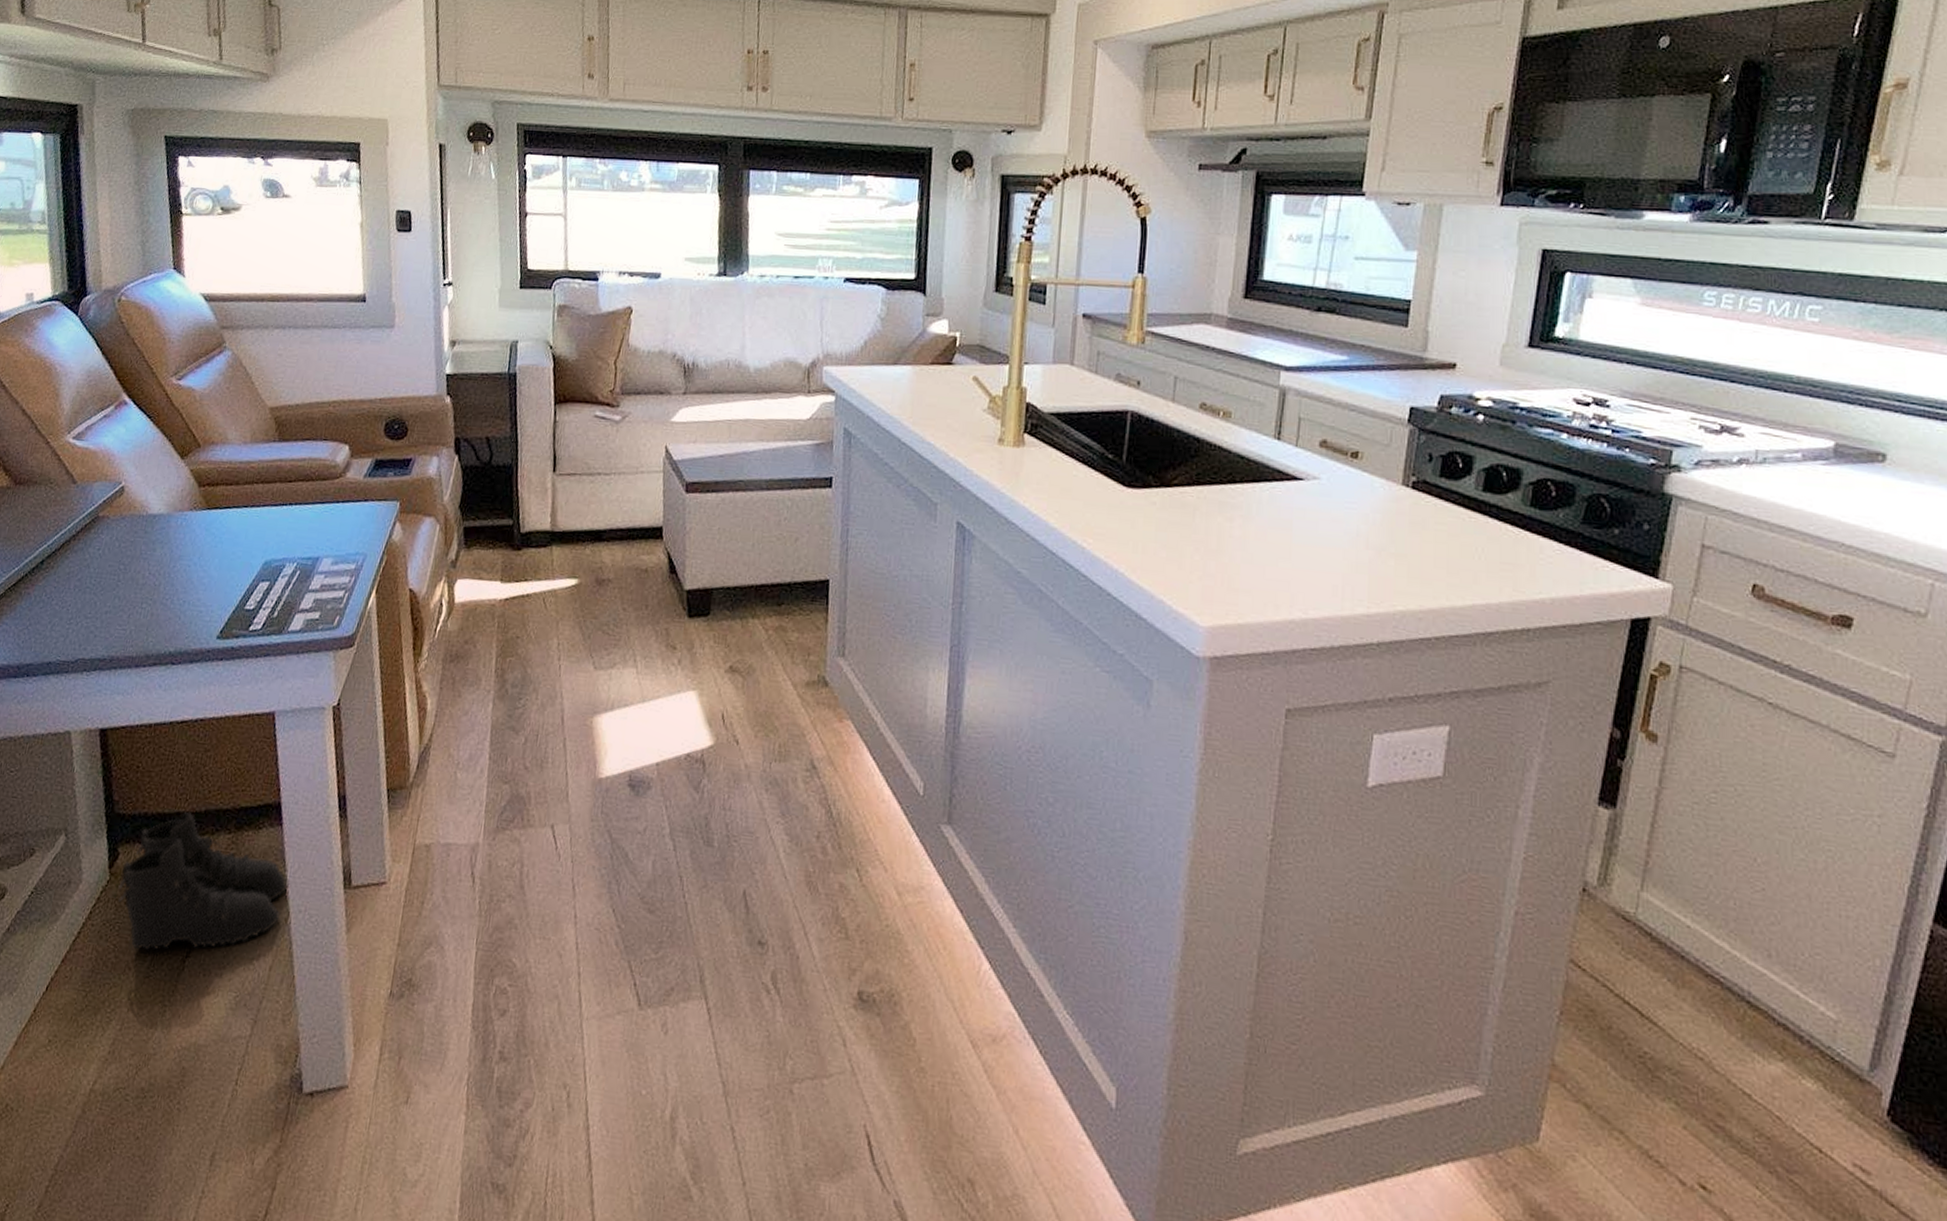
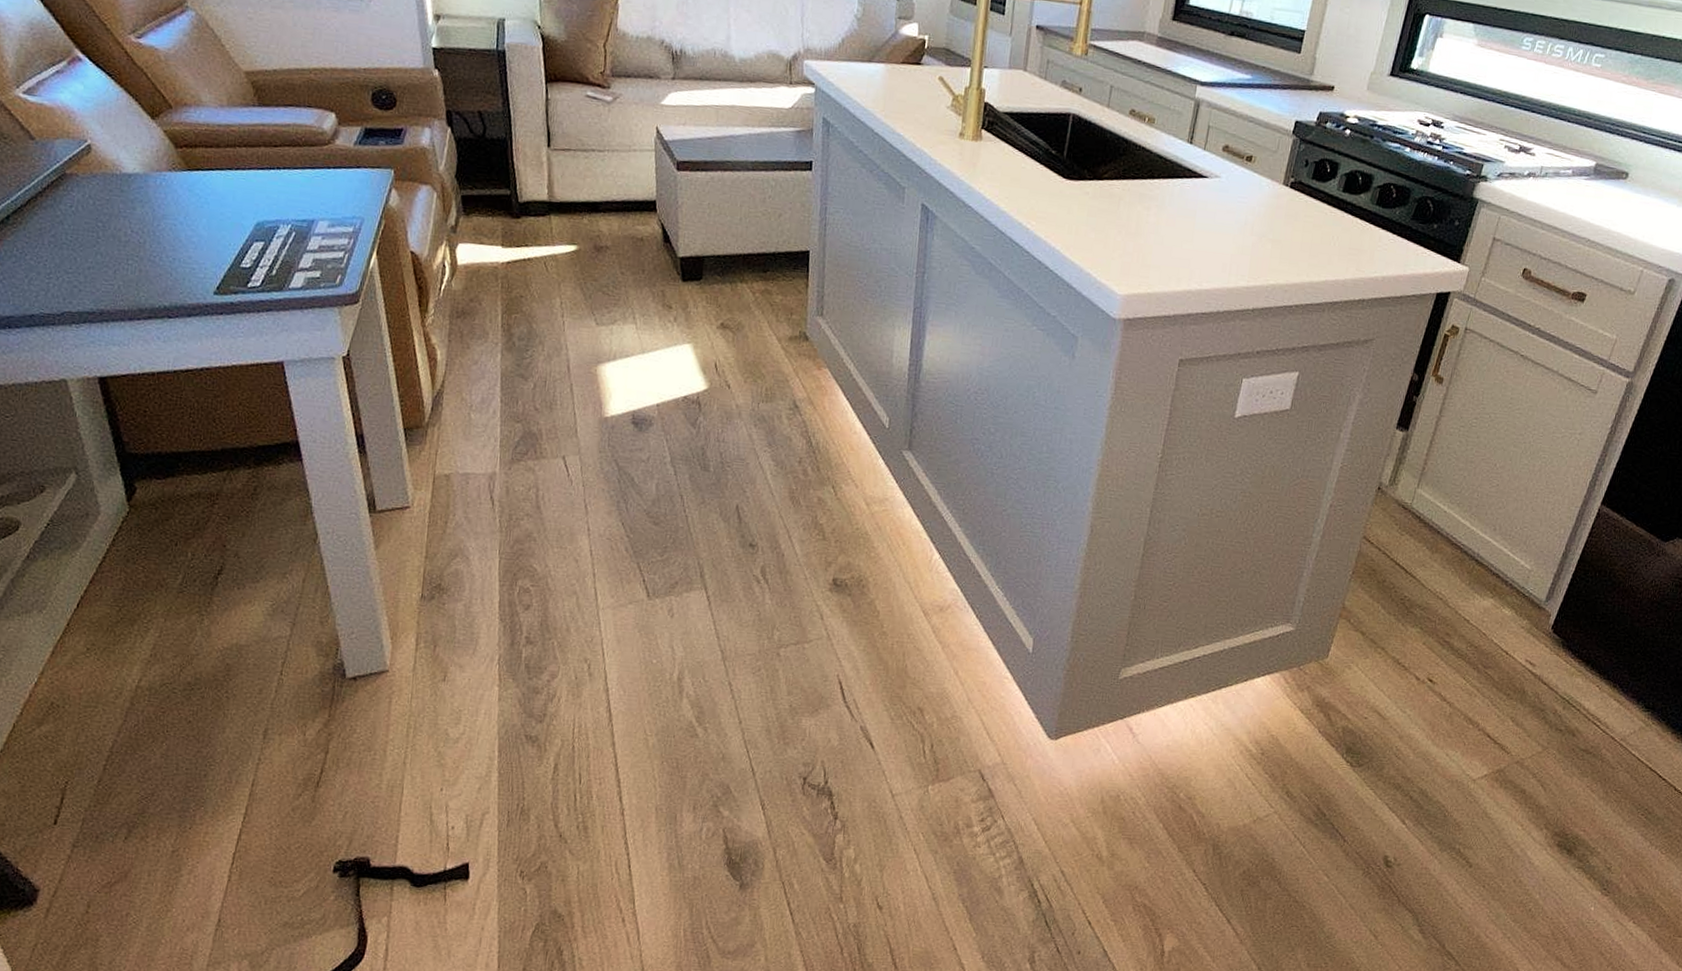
boots: present [118,811,289,952] -> none [139,450,315,571]

